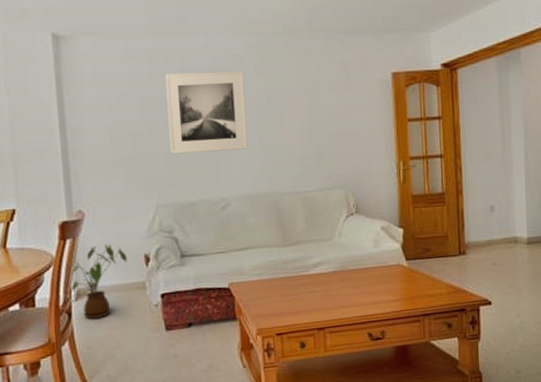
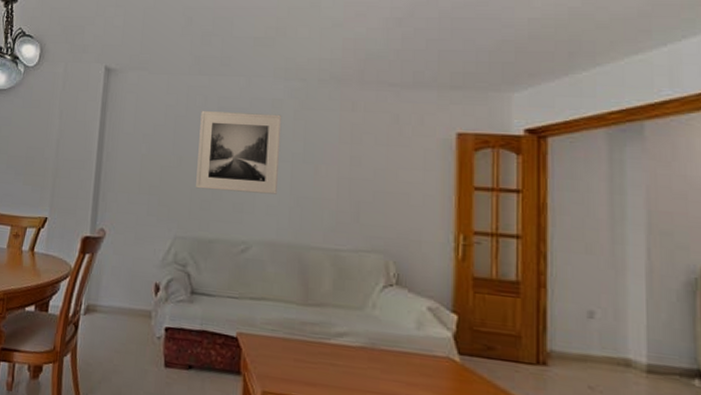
house plant: present [70,245,128,320] -> none [81,265,139,338]

